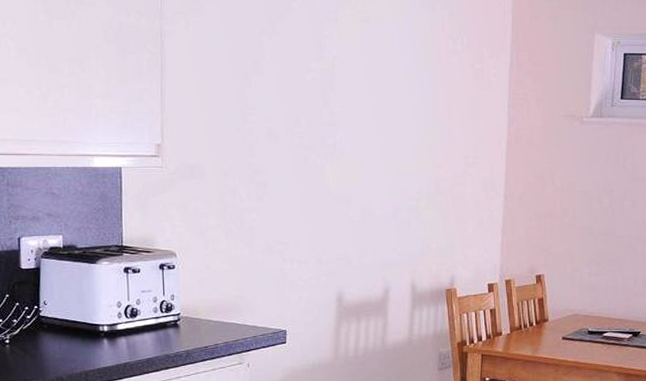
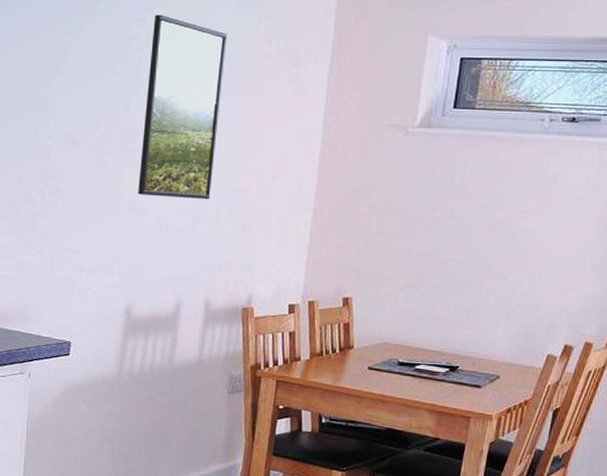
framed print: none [341,14,415,190] -> present [138,14,228,200]

